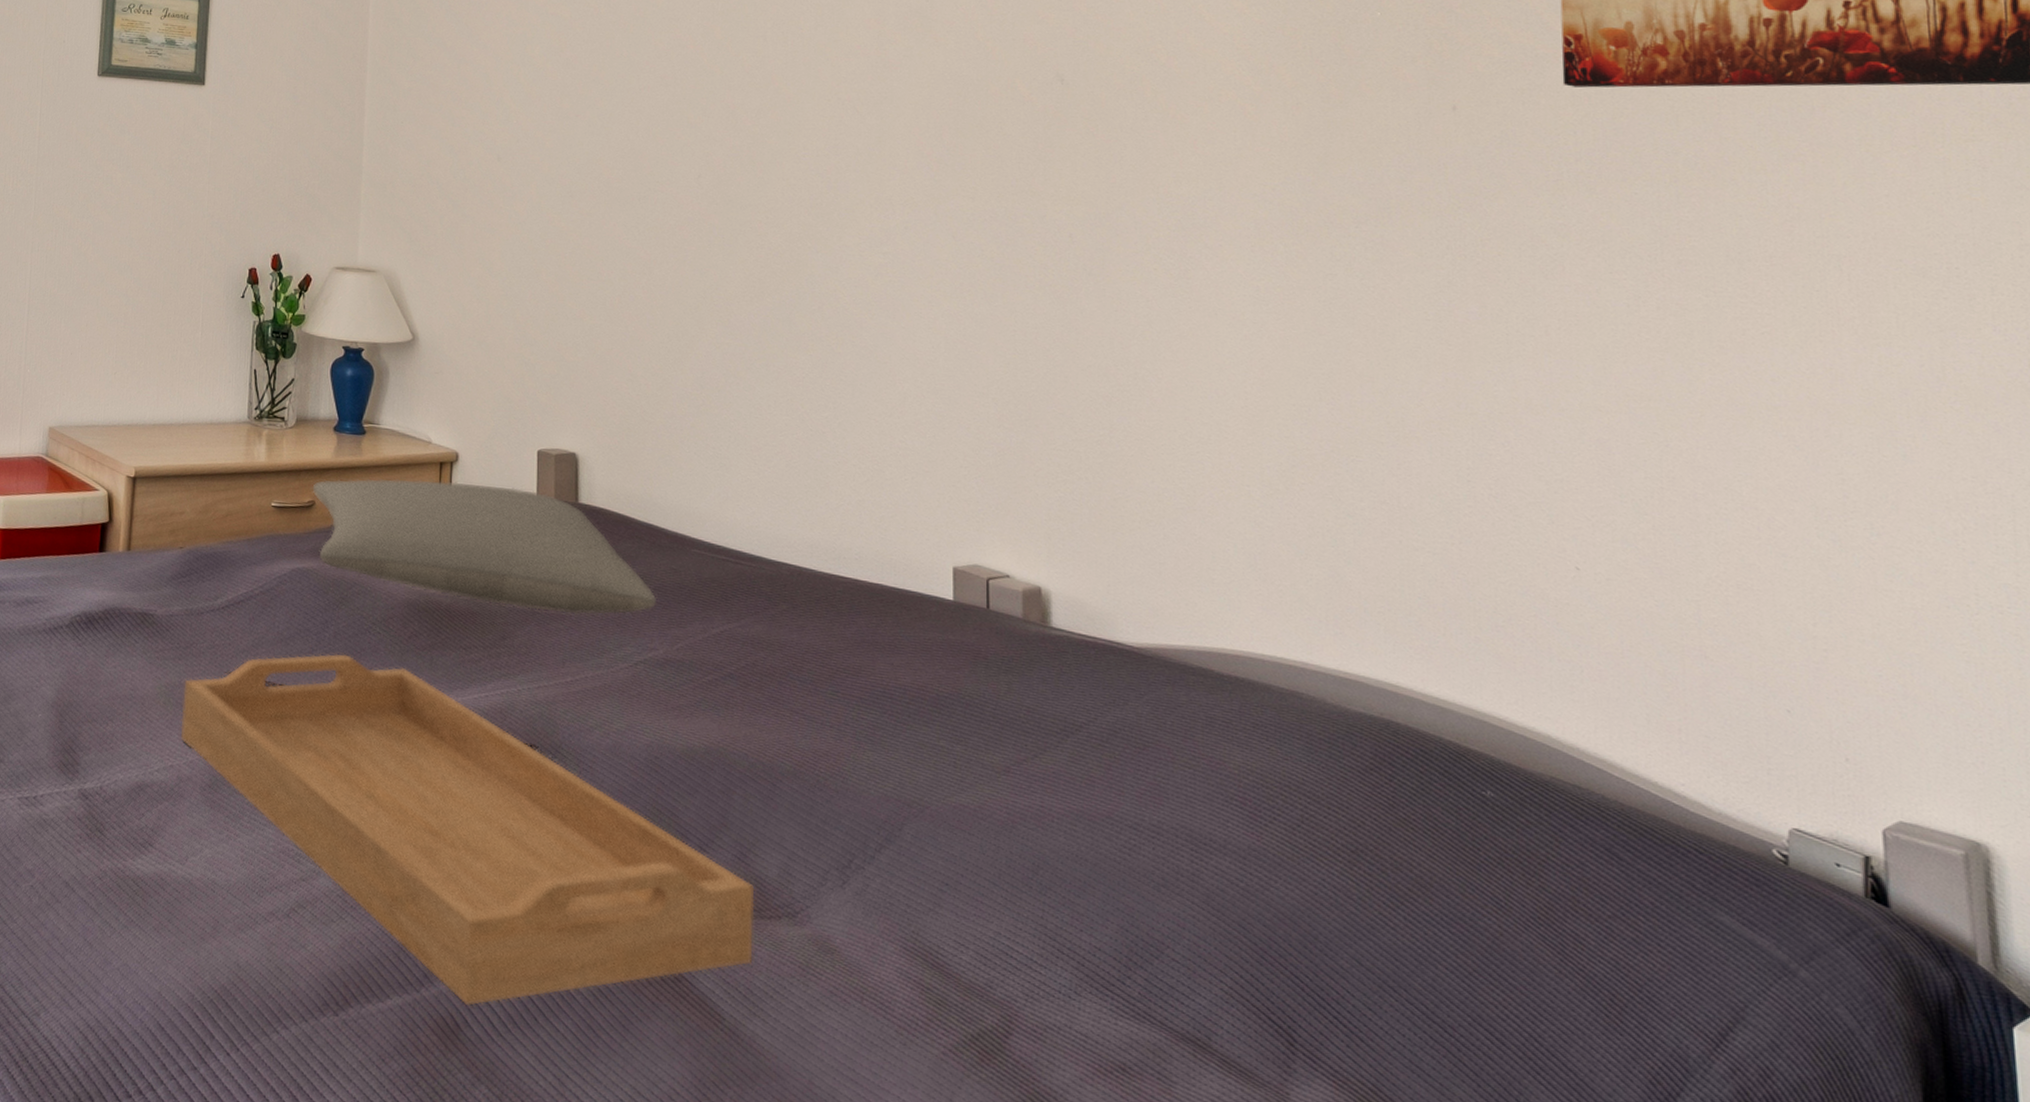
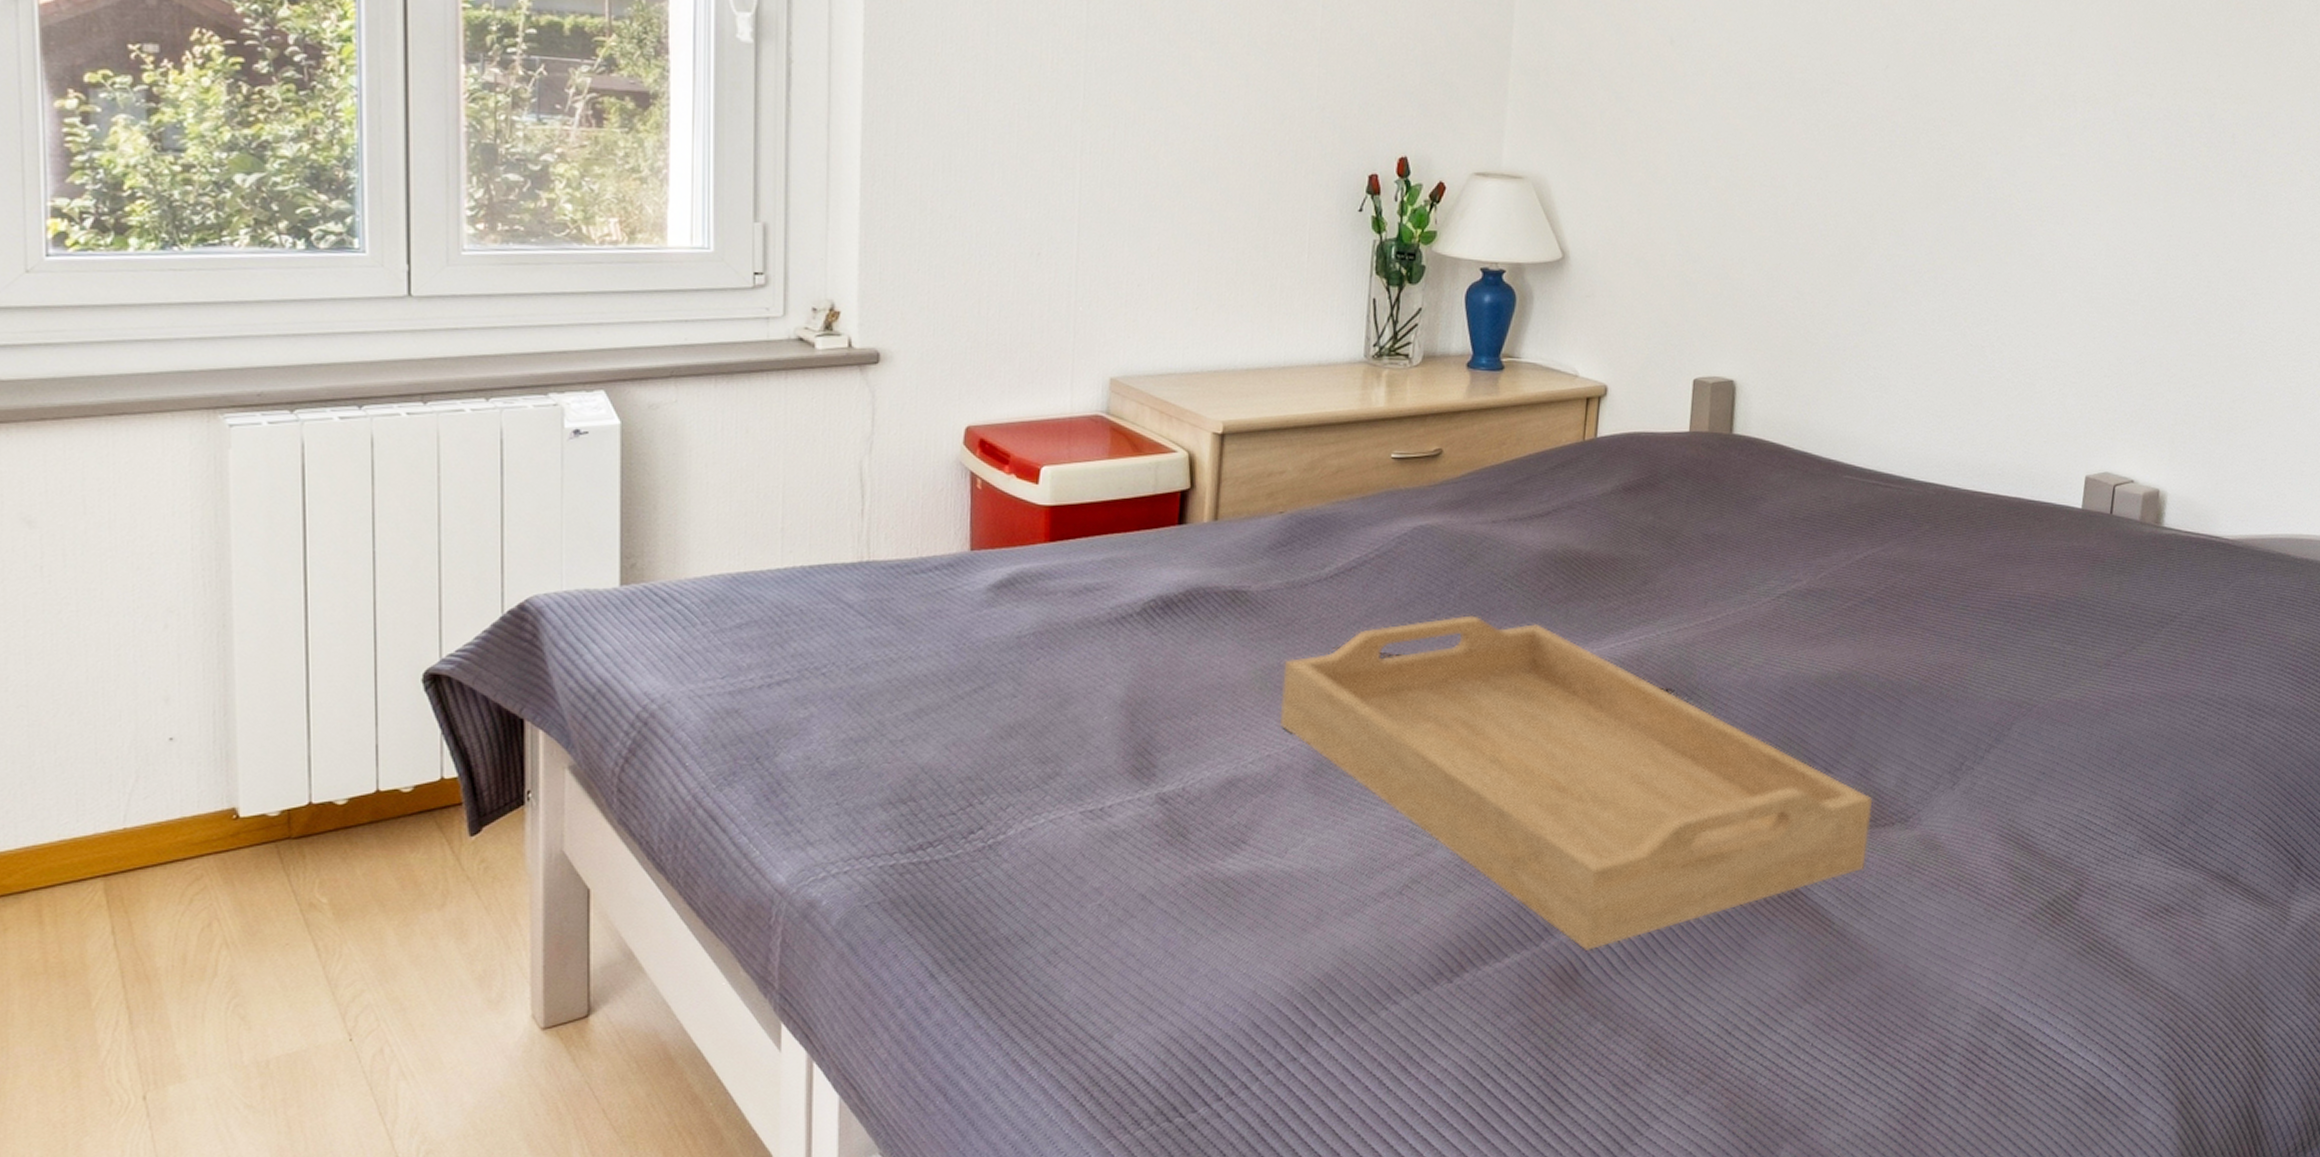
pillow: present [312,478,658,615] -> none [1439,418,1806,552]

